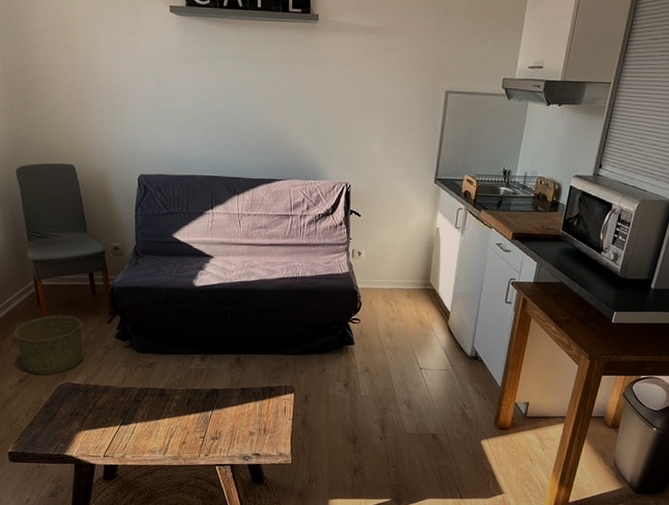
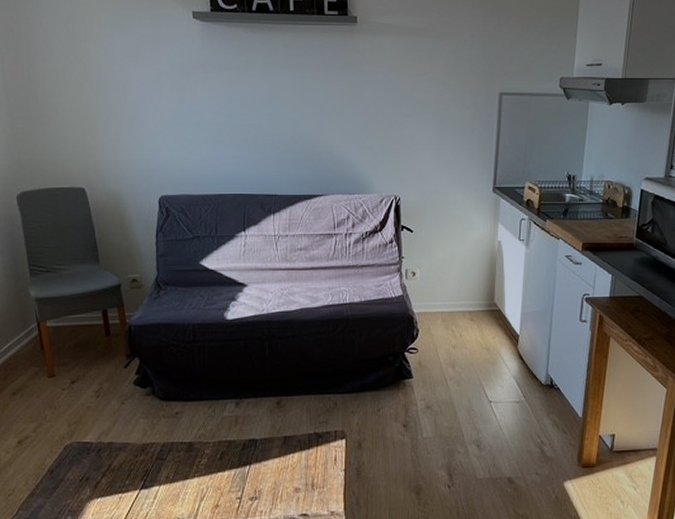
basket: present [14,315,84,375] -> none [12,361,96,434]

